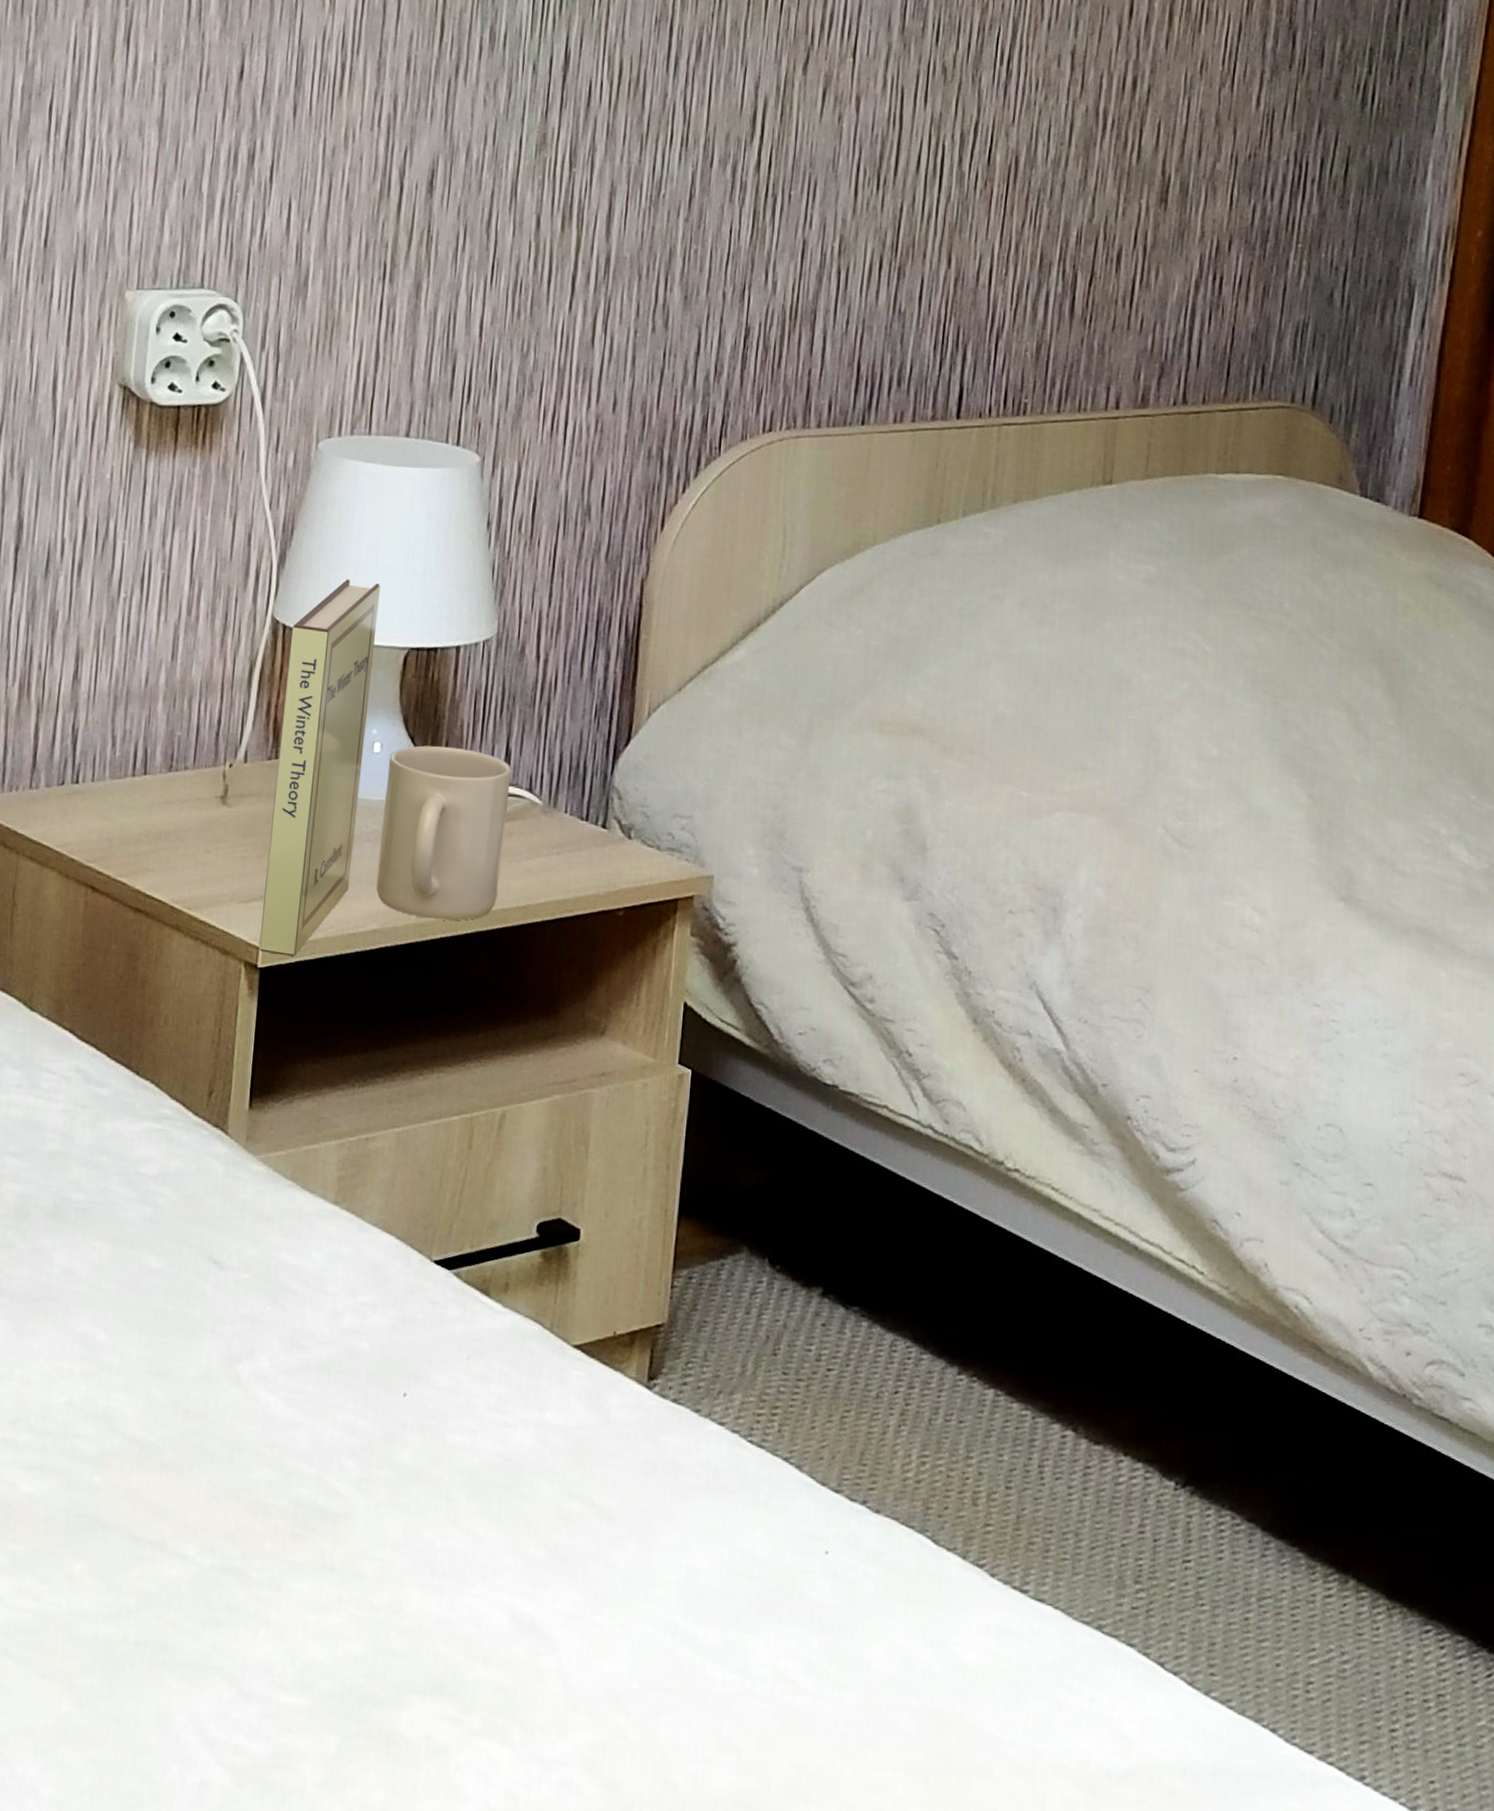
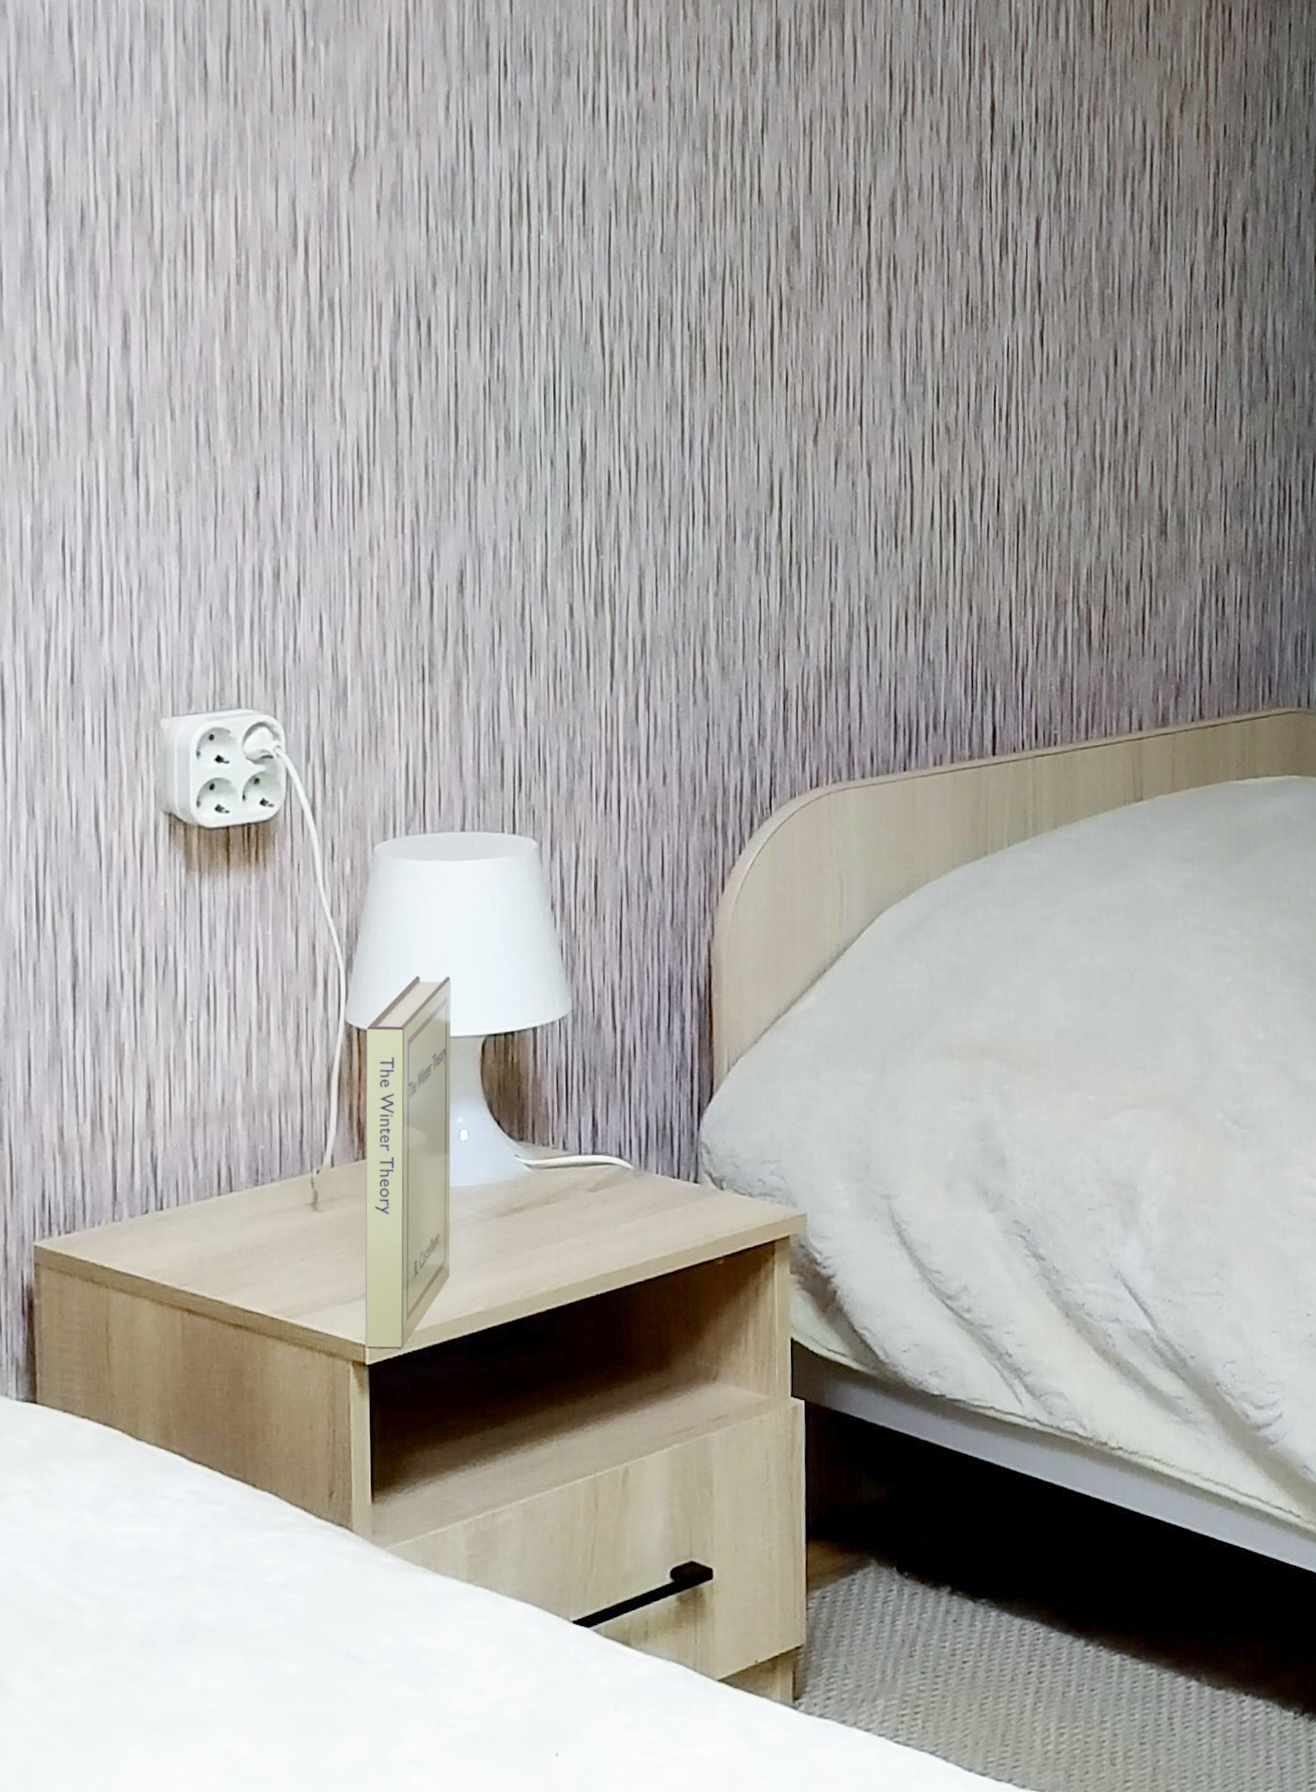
mug: present [376,745,511,921] -> none [476,1125,600,1294]

